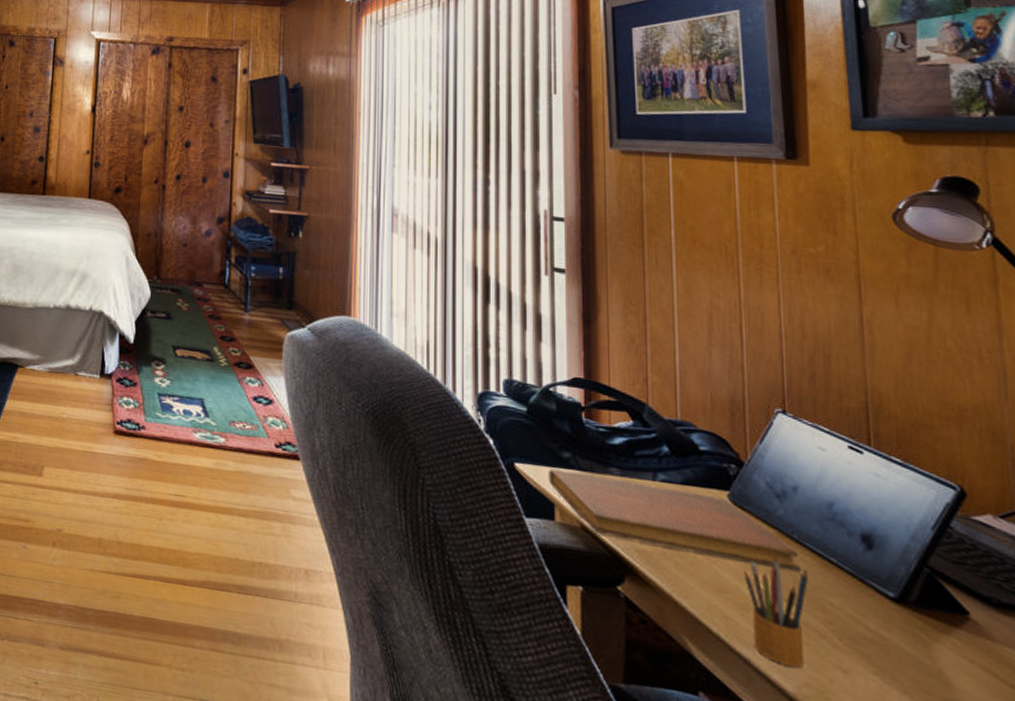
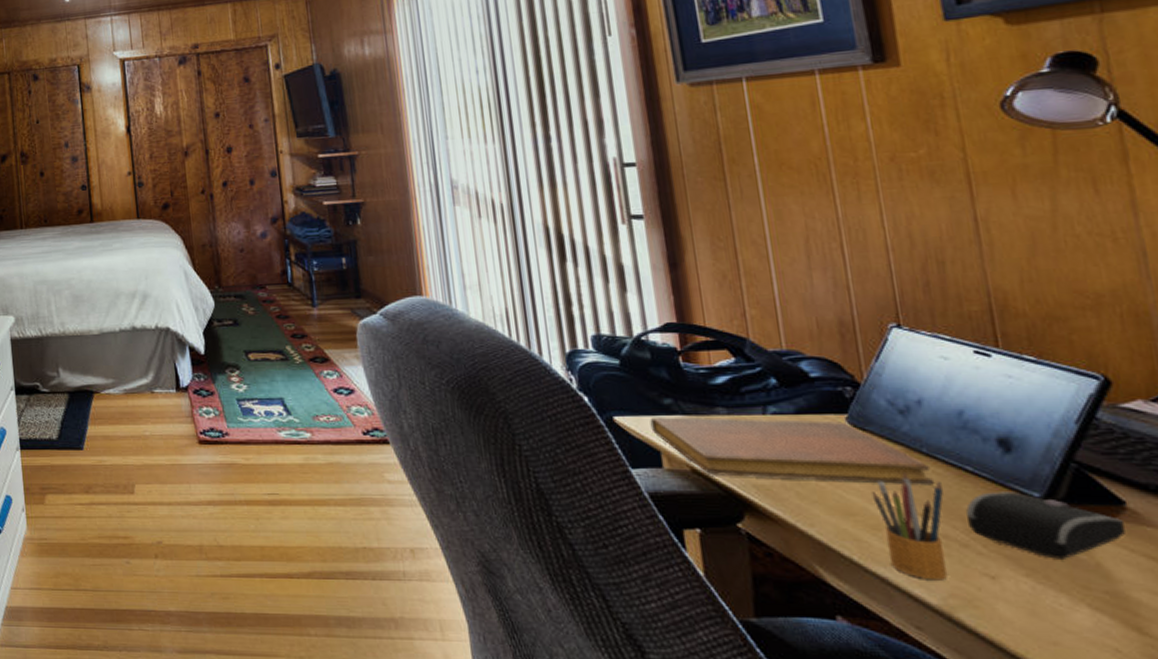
computer mouse: none [827,586,967,662] -> present [966,492,1125,559]

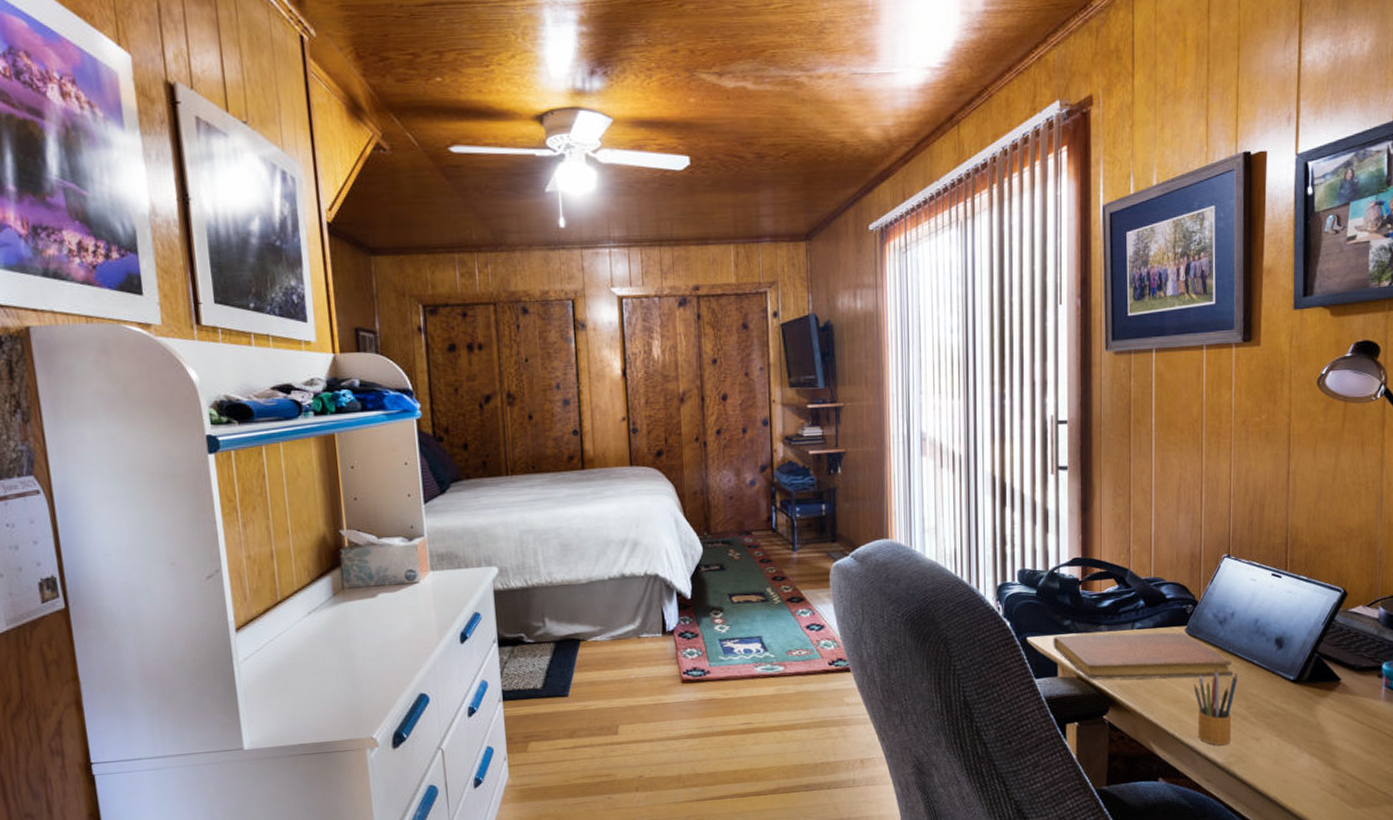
computer mouse: present [966,492,1125,559] -> none [1249,677,1337,723]

